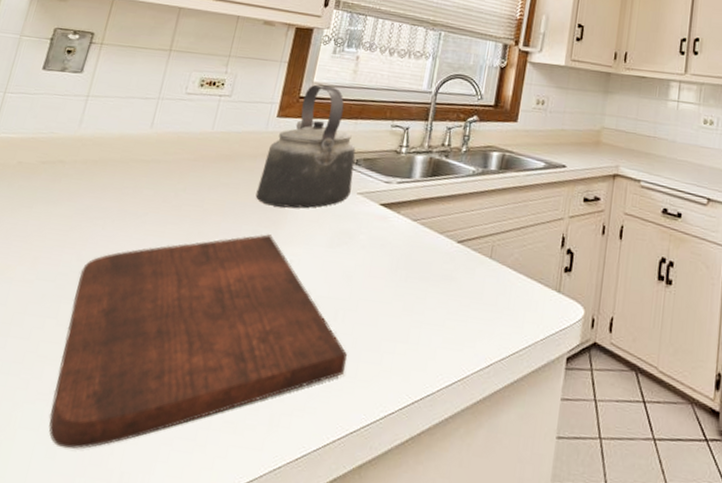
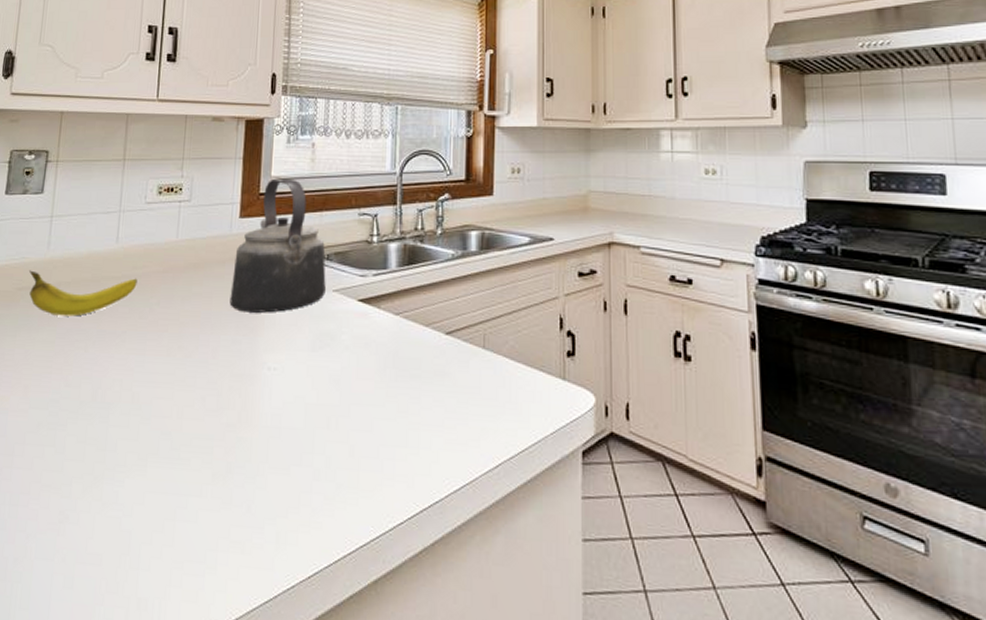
cutting board: present [49,234,348,449] -> none [61,343,347,578]
fruit: none [52,145,167,194] -> present [29,270,137,317]

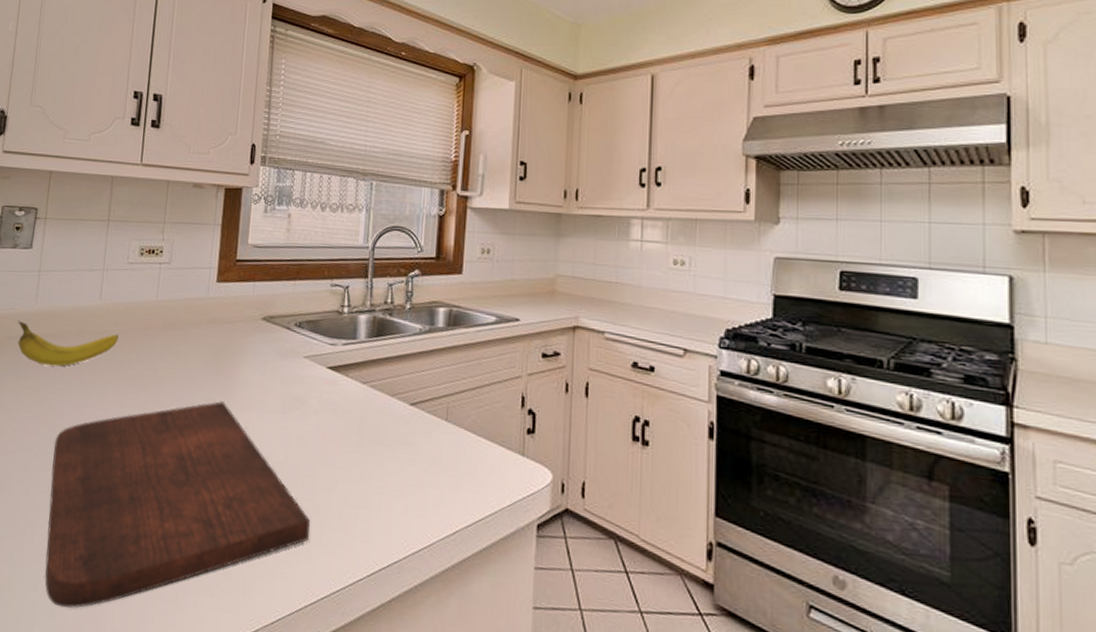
cutting board: none [61,343,347,578] -> present [44,401,311,608]
kettle: present [229,178,326,313] -> none [205,246,298,375]

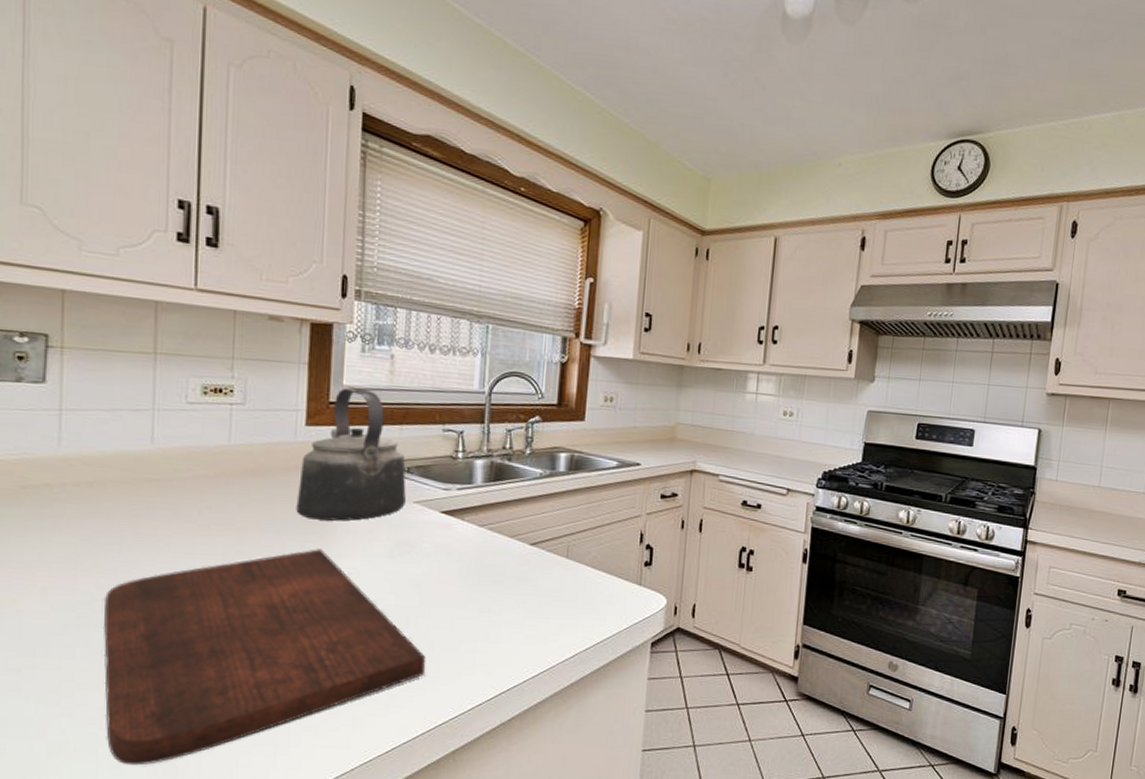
fruit: present [18,320,119,367] -> none [35,467,181,518]
kettle: none [205,246,298,375] -> present [296,387,406,521]

